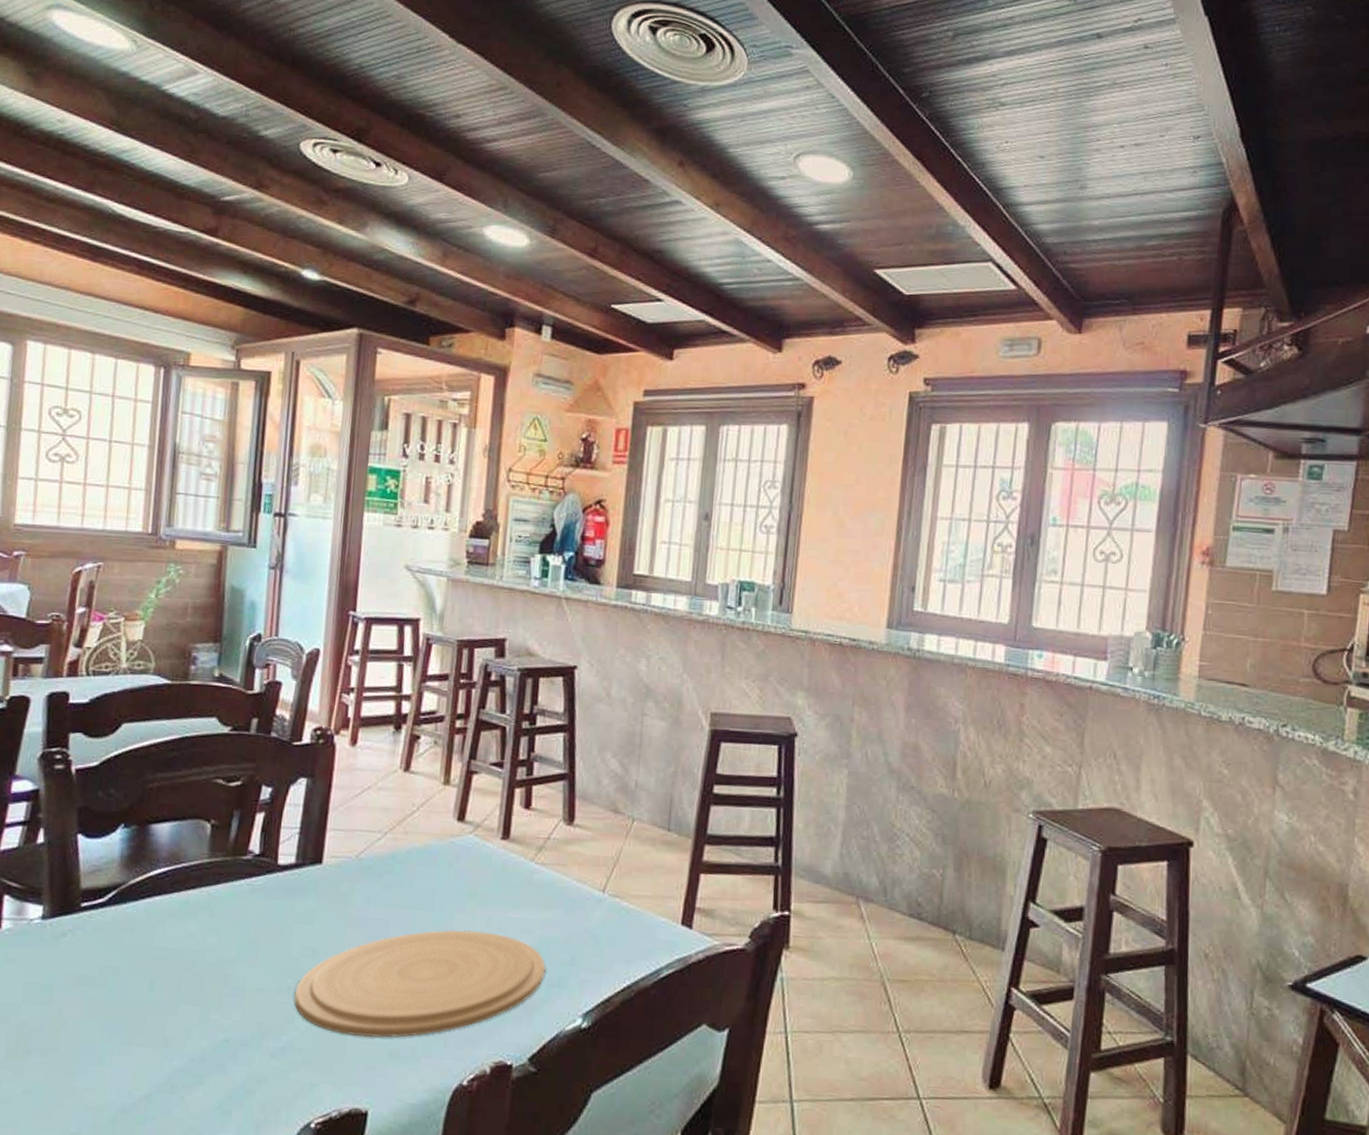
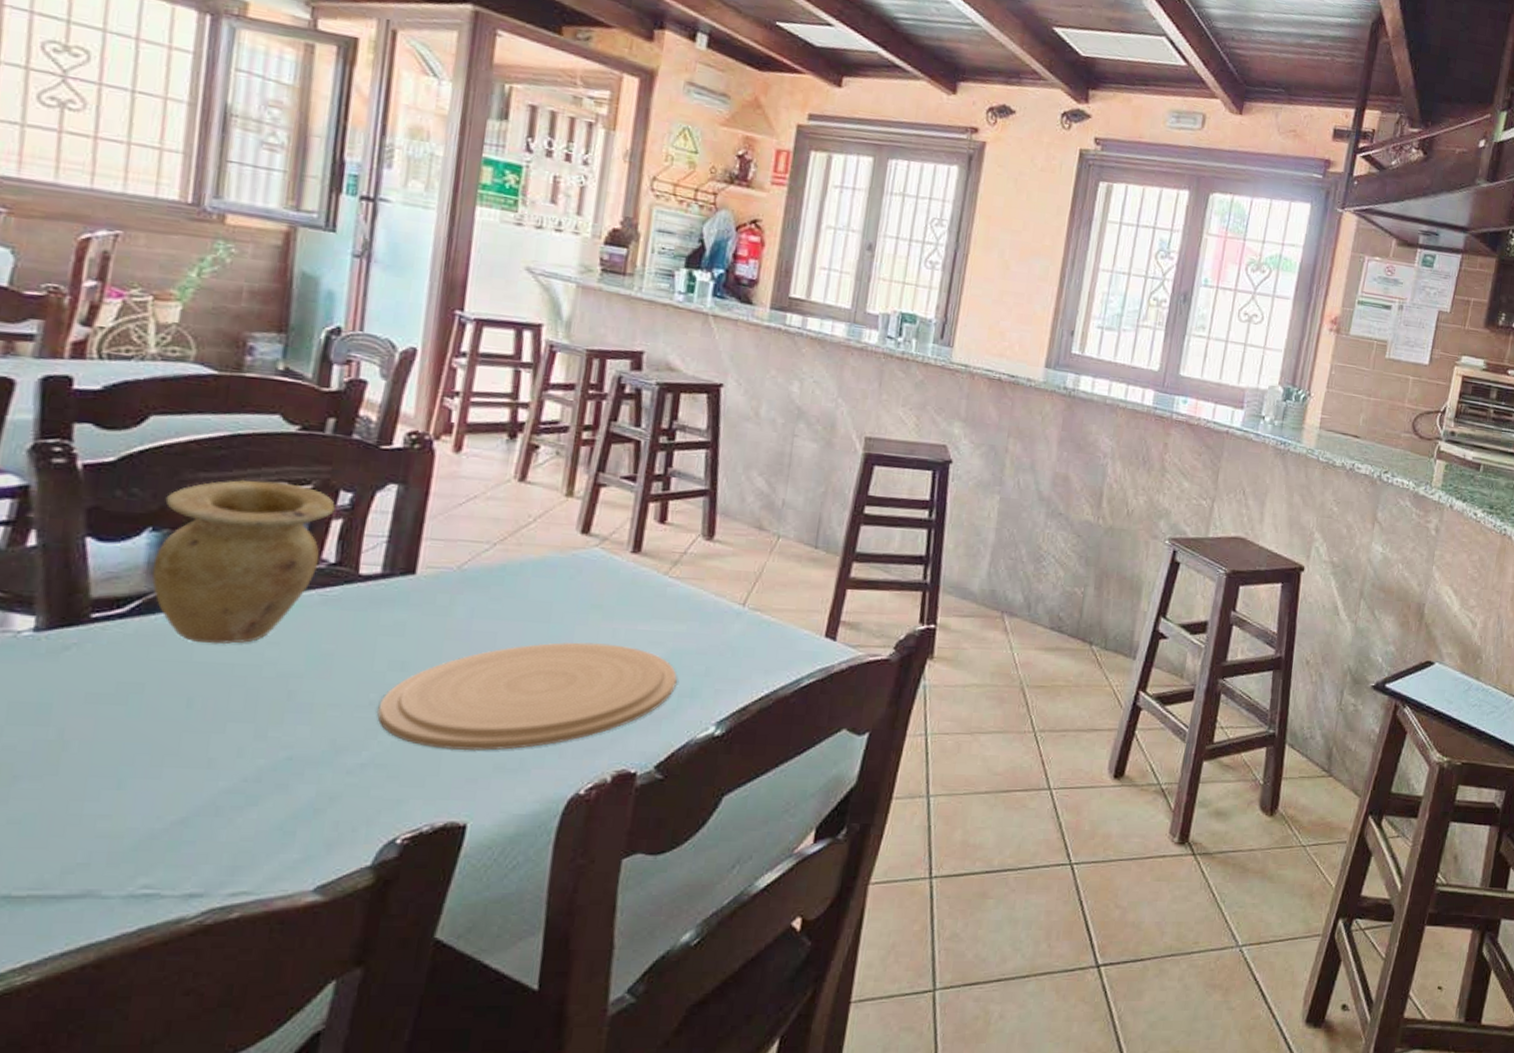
vase: none [124,778,259,932] -> present [151,480,336,645]

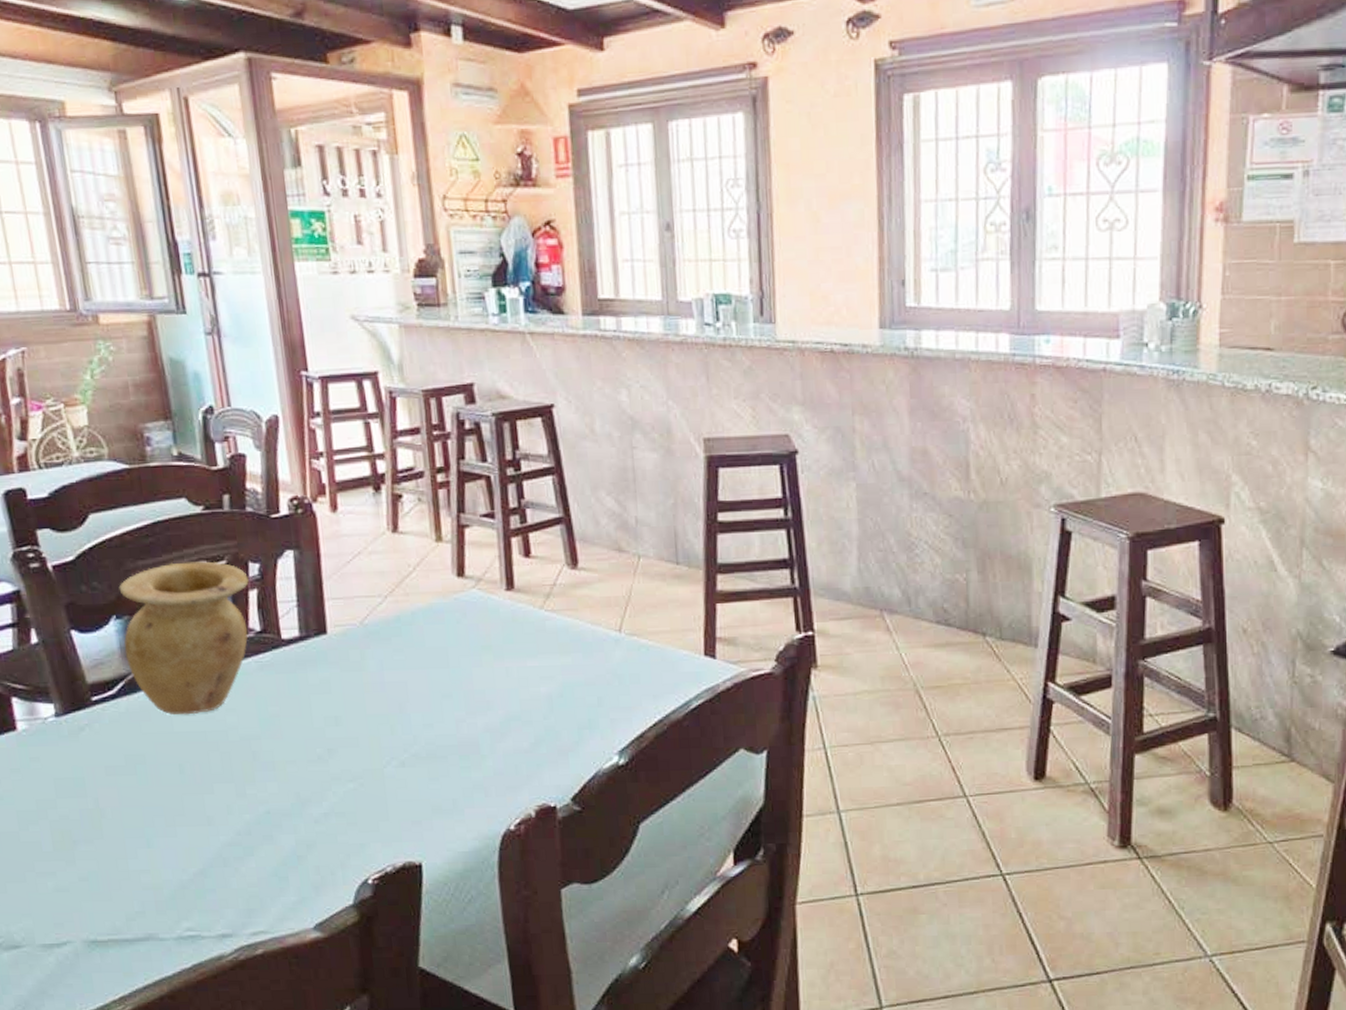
plate: present [377,642,677,751] -> none [325,683,574,796]

